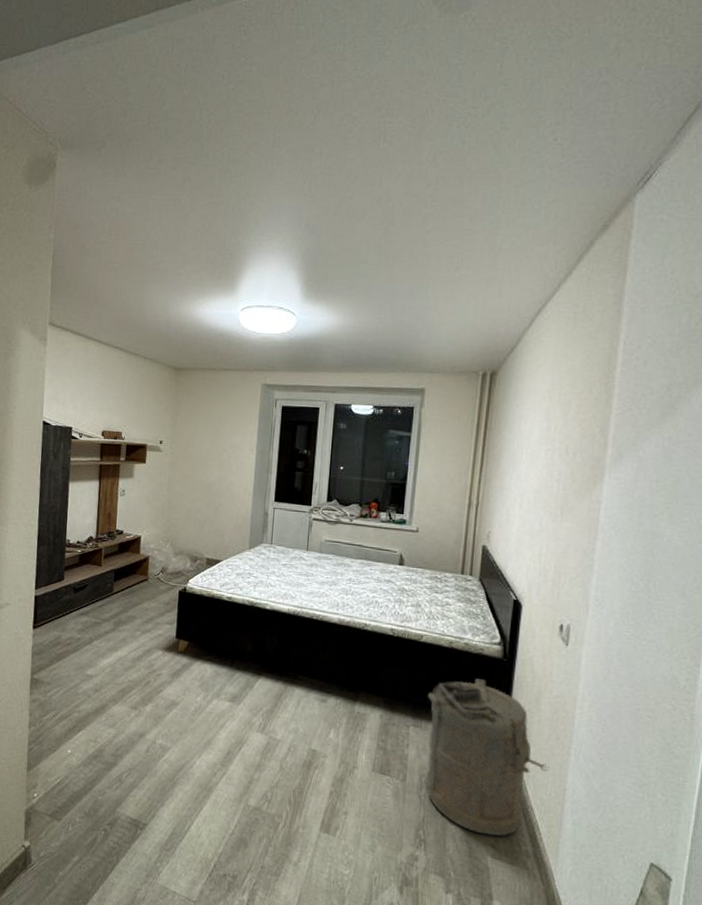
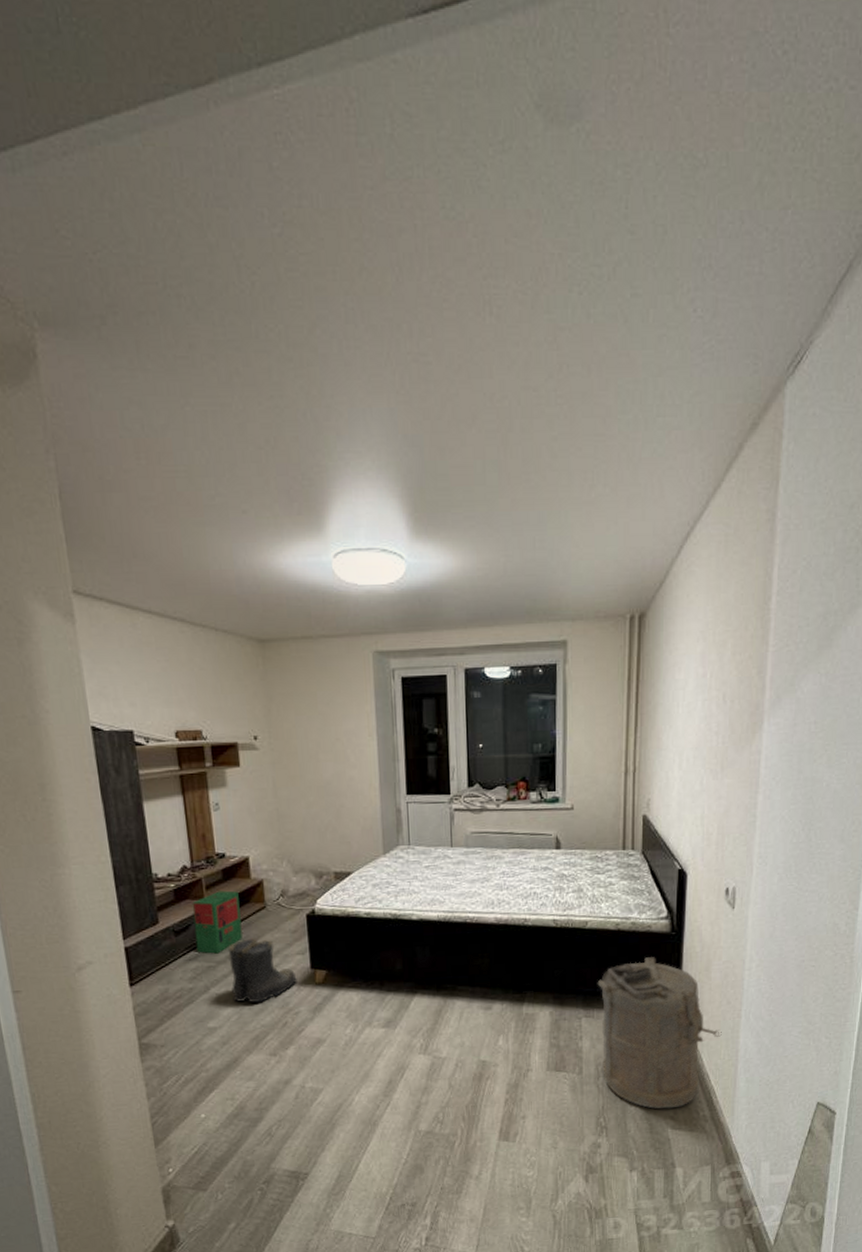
cardboard box: none [88,560,128,613] -> present [192,890,243,954]
boots: none [109,603,163,661] -> present [228,938,297,1003]

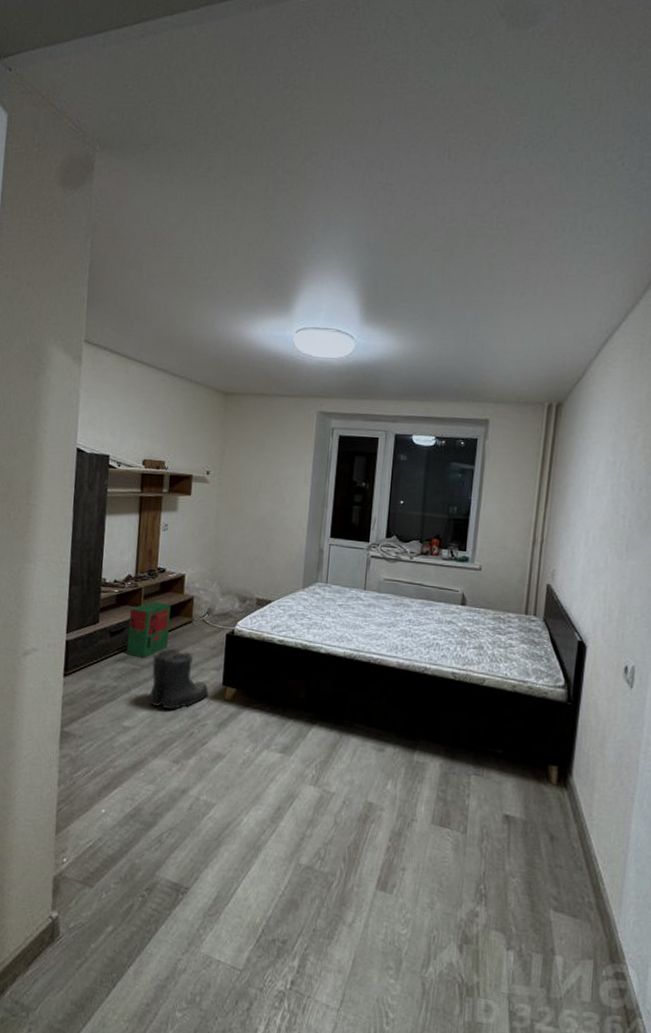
laundry hamper: present [597,957,722,1109] -> none [487,724,613,888]

